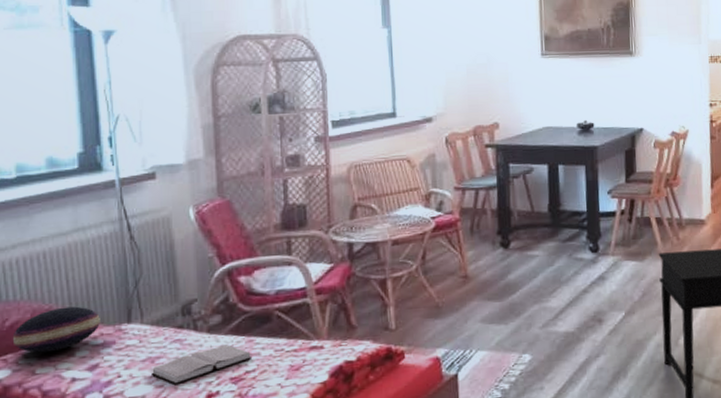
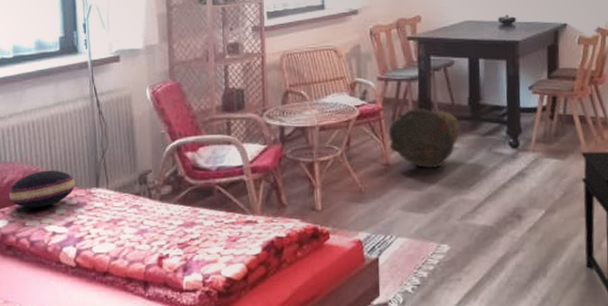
hardback book: present [150,345,253,384] -> none [113,213,197,245]
bag: none [466,216,539,278] -> present [388,107,459,169]

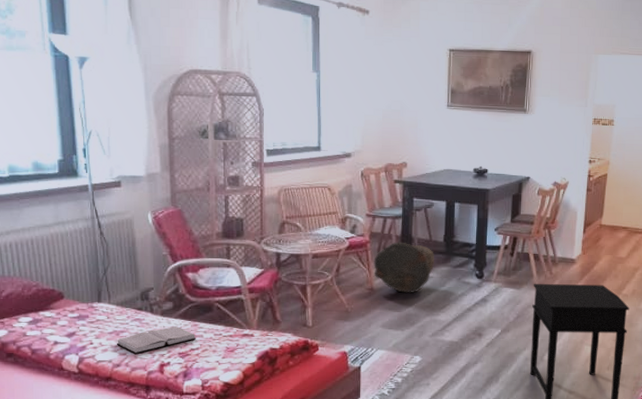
cushion: present [8,170,75,208] -> none [8,285,76,320]
hardback book: none [113,213,197,245] -> present [116,326,197,354]

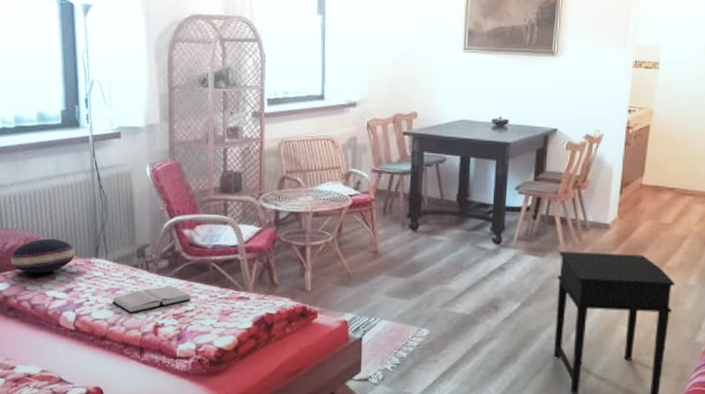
cushion: none [8,285,76,320] -> present [10,238,75,274]
bag: present [374,242,434,294] -> none [378,200,446,259]

